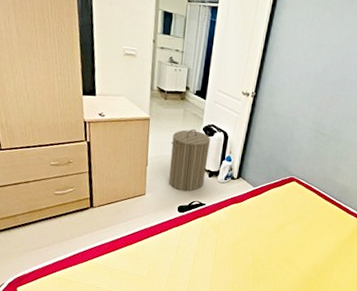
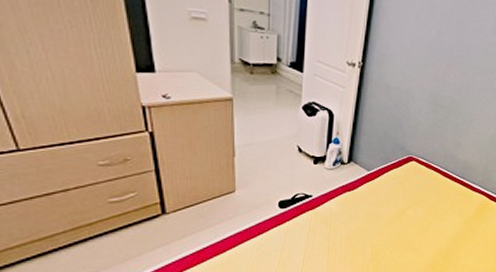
laundry hamper: present [169,128,211,192] -> none [264,108,313,183]

